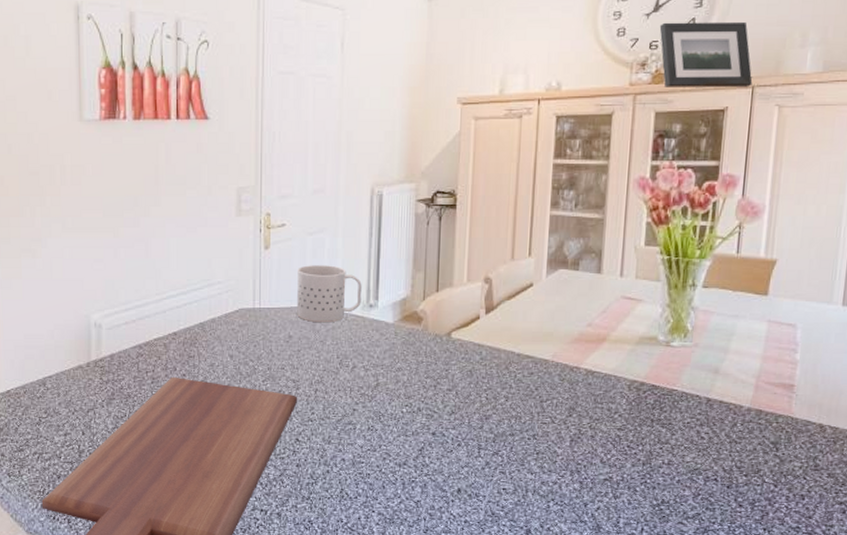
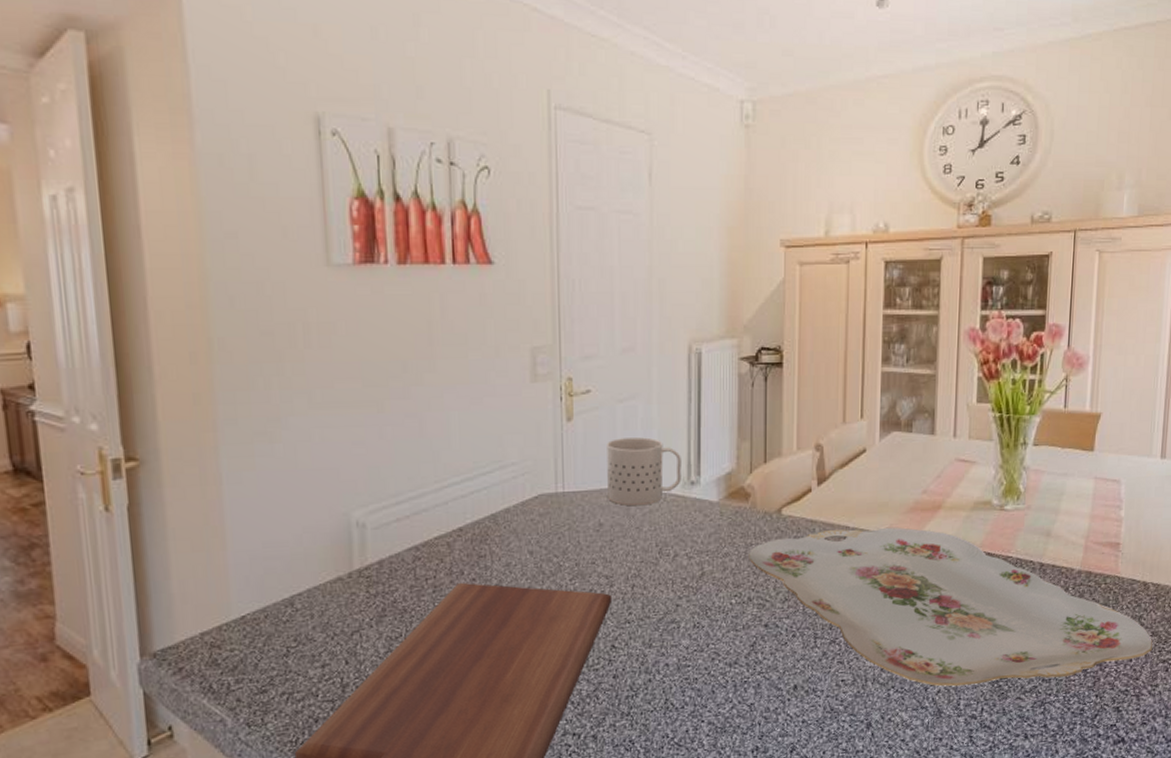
serving tray: none [419,354,828,508] -> present [749,527,1153,687]
picture frame: present [659,21,753,87] -> none [985,159,1075,230]

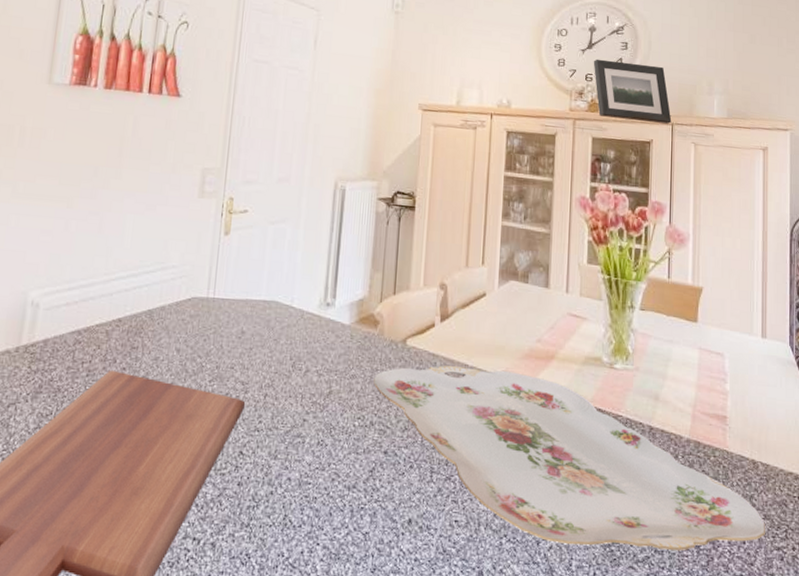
mug: present [607,437,681,507] -> none [252,255,320,320]
picture frame: none [985,159,1075,230] -> present [593,59,672,124]

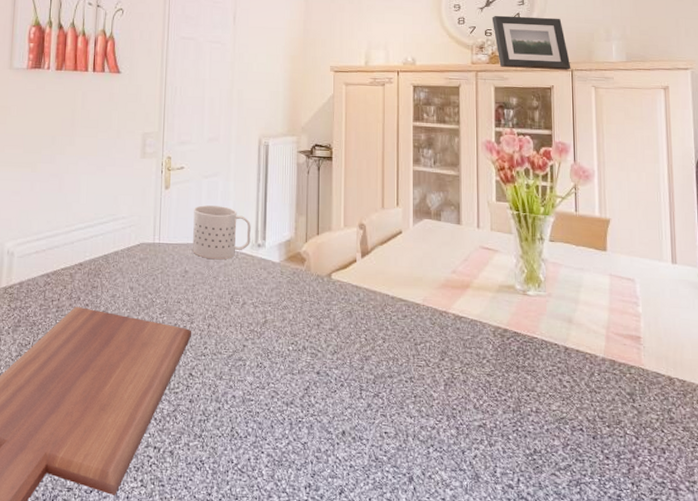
mug: none [252,255,320,320] -> present [193,205,251,260]
serving tray: present [373,365,765,552] -> none [304,296,685,460]

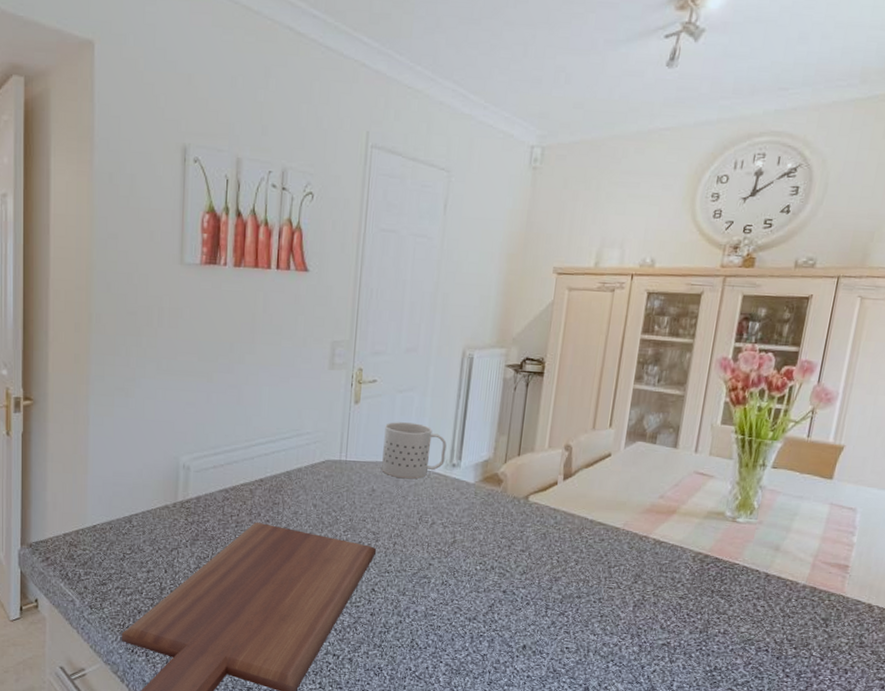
picture frame: present [491,15,571,70] -> none [753,207,839,277]

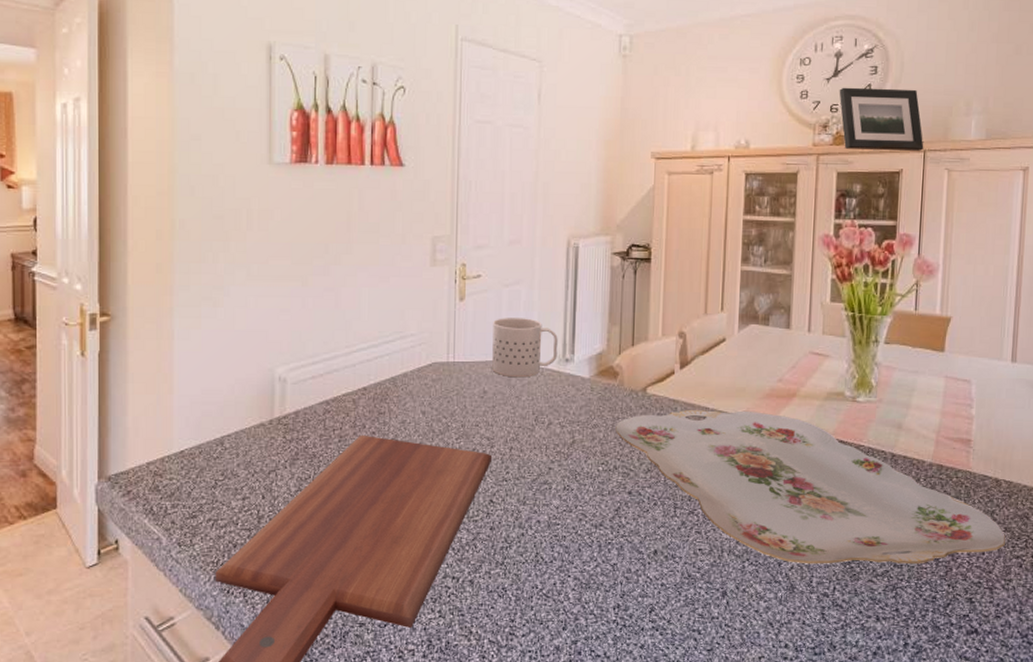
serving tray: none [495,519,871,678] -> present [615,410,1005,565]
picture frame: none [753,207,839,277] -> present [839,87,924,151]

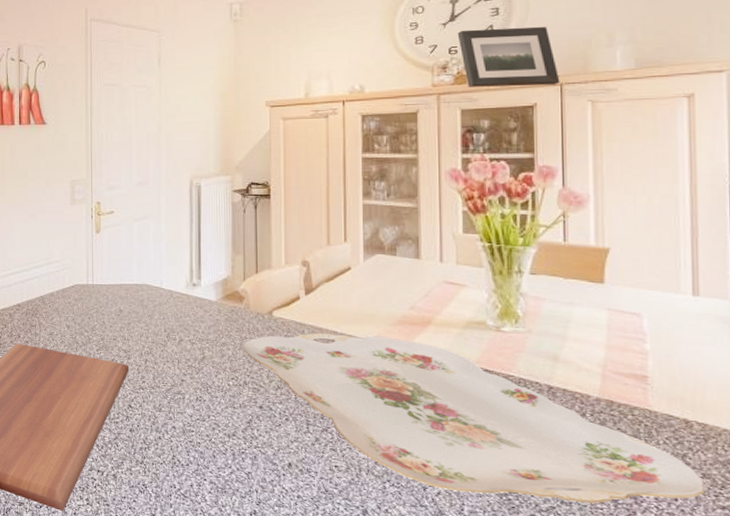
mug: present [492,318,558,378] -> none [126,247,185,299]

